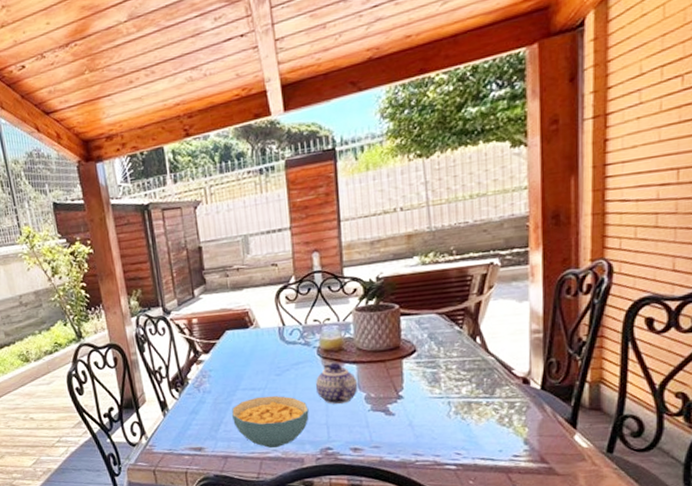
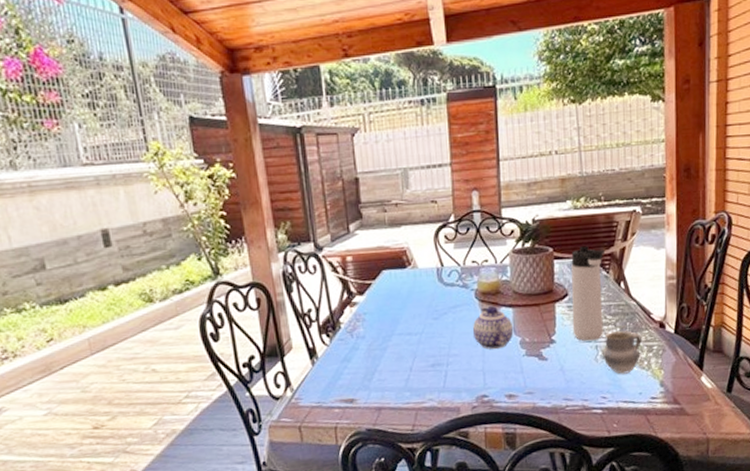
cereal bowl: present [231,395,309,449] -> none [386,340,466,398]
thermos bottle: none [419,301,457,397] -> present [571,246,605,341]
cup: none [456,386,502,431] -> present [603,330,642,374]

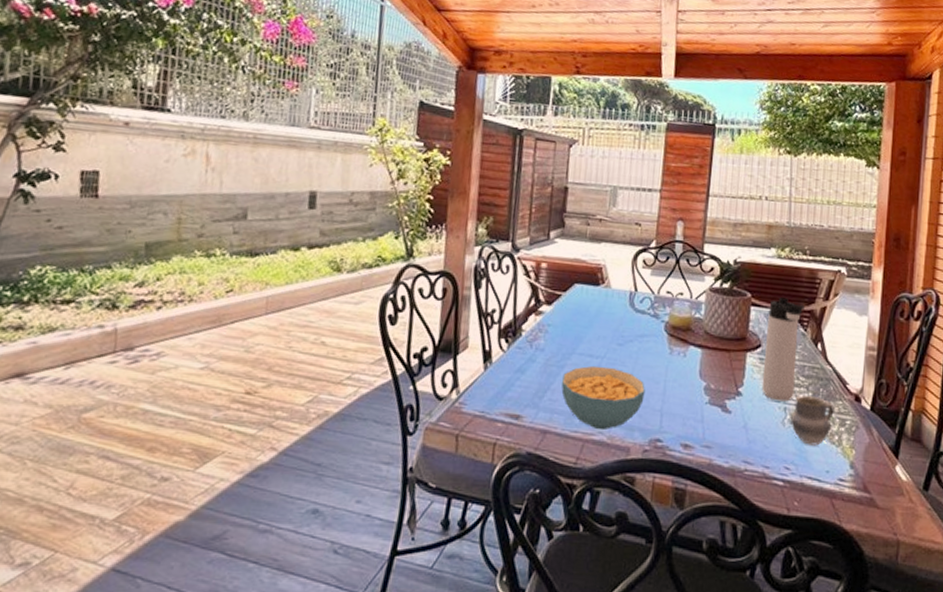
cereal bowl: none [386,340,466,398] -> present [561,365,645,431]
teapot: present [472,305,514,350] -> none [656,341,700,391]

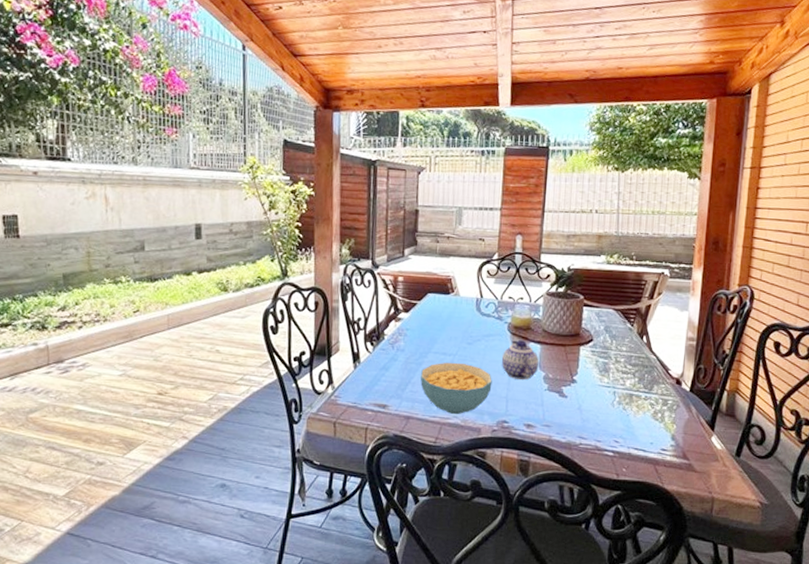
teapot: none [656,341,700,391] -> present [501,339,539,381]
thermos bottle: present [761,297,804,402] -> none [593,298,631,387]
cup: present [791,395,834,446] -> none [619,380,658,423]

